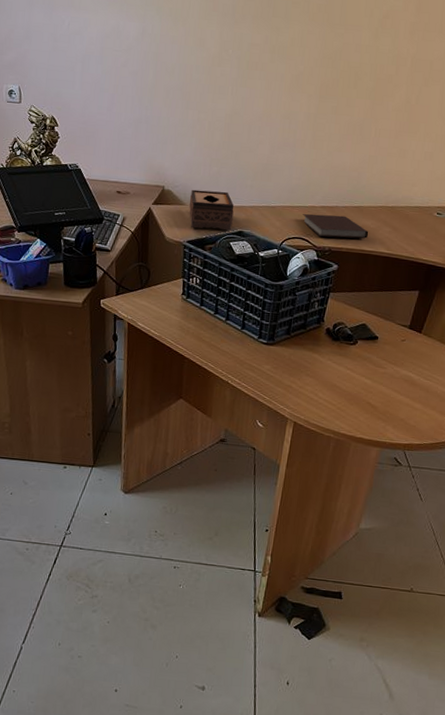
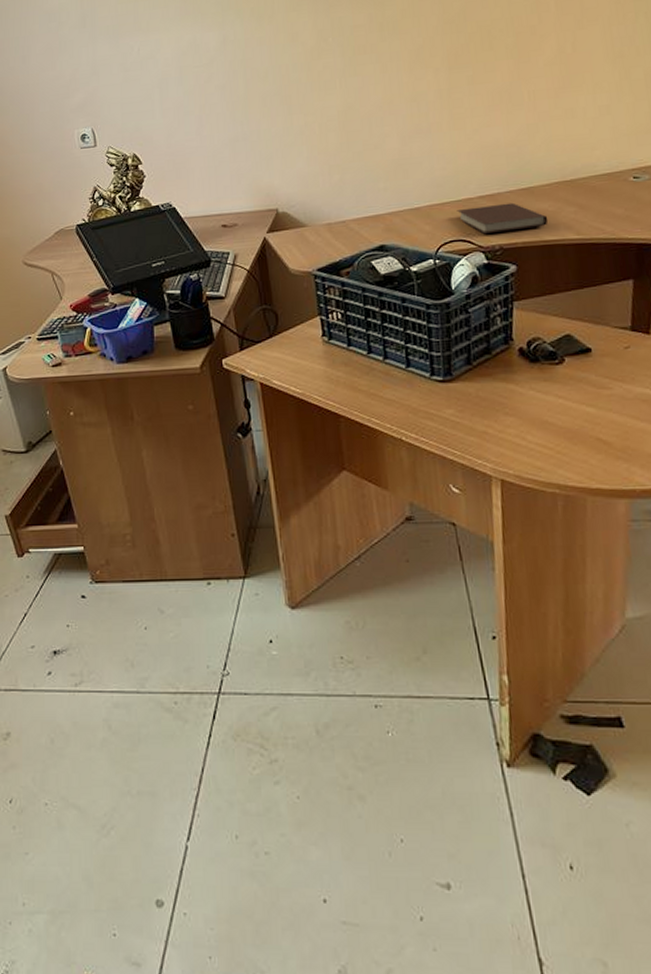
tissue box: present [189,189,234,231] -> none [311,201,370,253]

